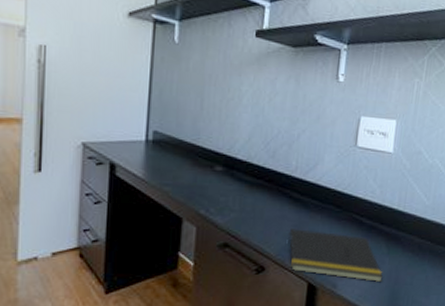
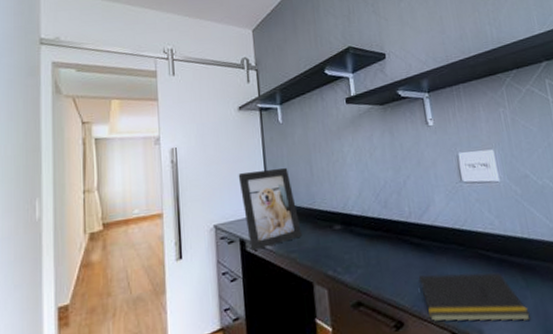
picture frame: none [117,91,180,177] -> present [238,168,302,251]

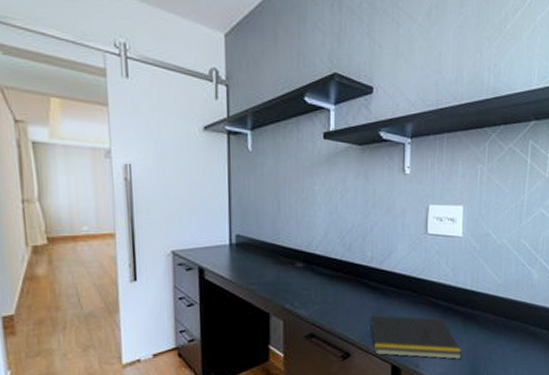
picture frame: present [238,168,302,251] -> none [200,201,263,279]

